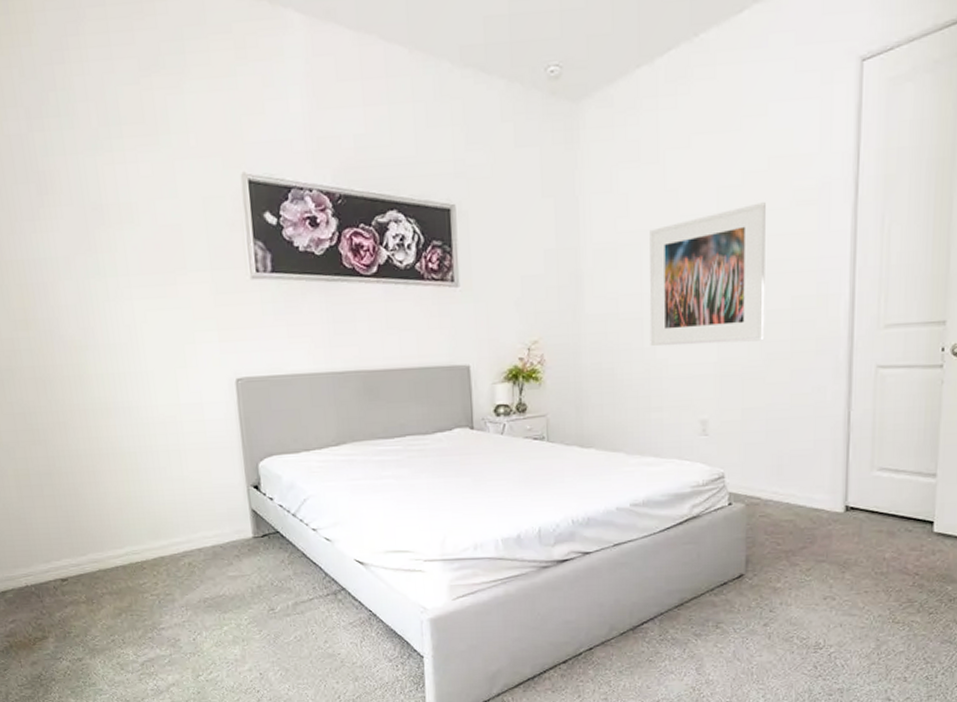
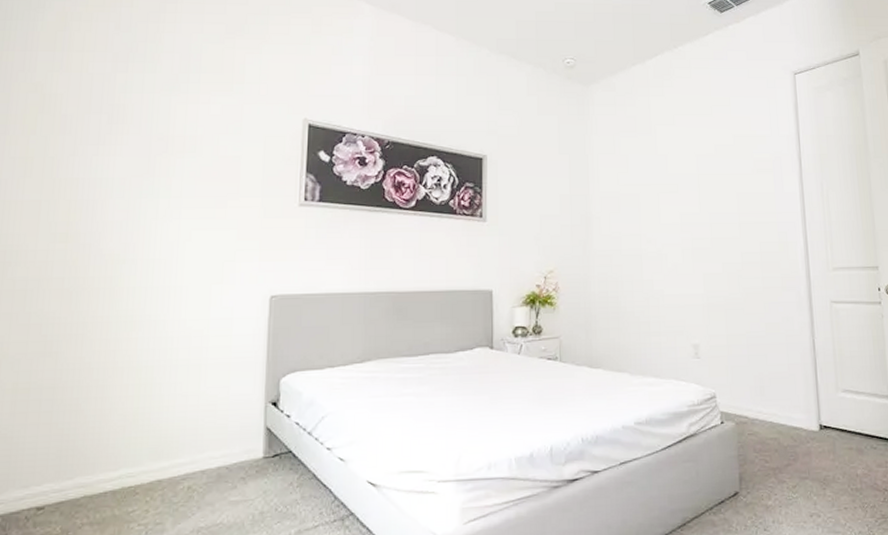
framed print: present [649,202,766,347] -> none [645,168,741,279]

